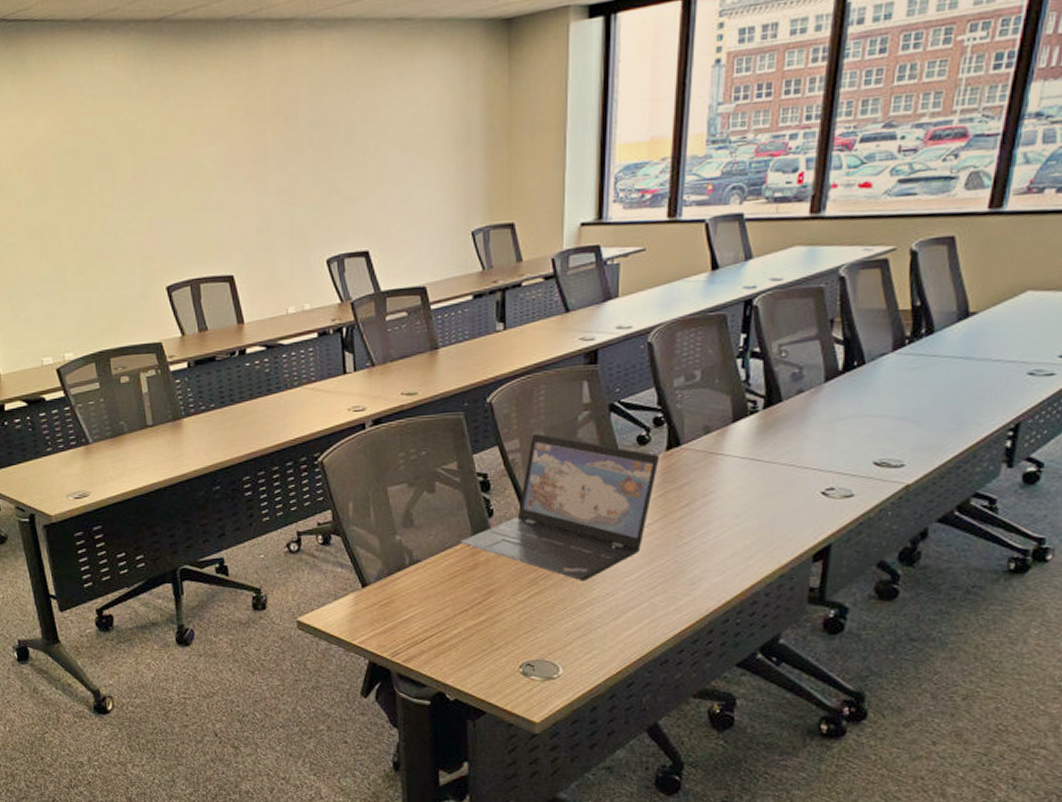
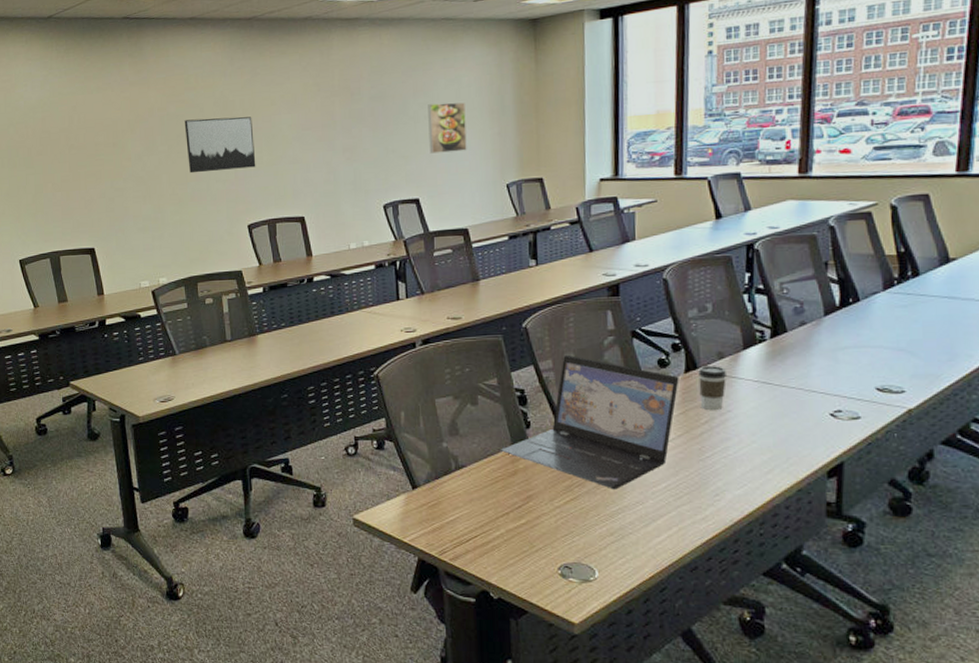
wall art: none [83,150,174,224] -> present [184,116,256,174]
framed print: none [379,128,426,195] -> present [428,102,467,154]
coffee cup: none [681,441,713,493] -> present [698,366,728,411]

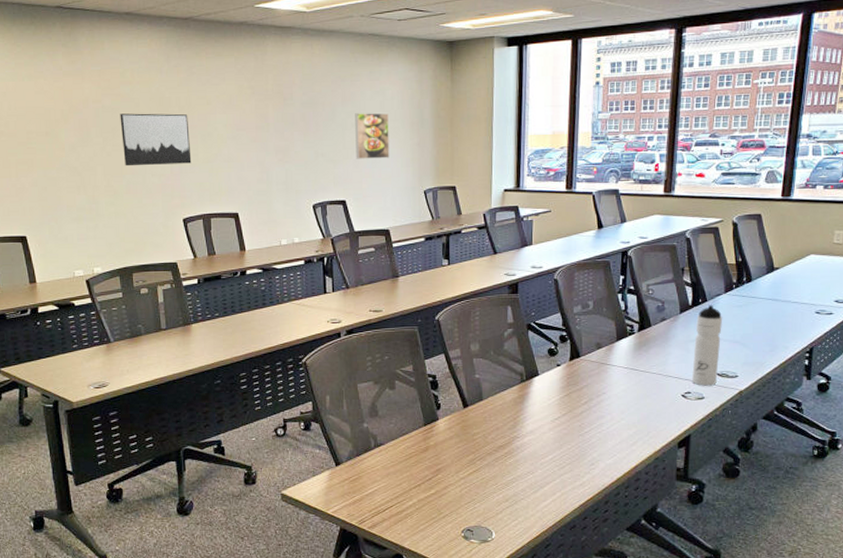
laptop: present [500,354,679,490] -> none [414,344,565,462]
coffee cup: present [698,366,728,411] -> none [581,355,604,393]
water bottle: none [842,305,882,403] -> present [691,305,723,386]

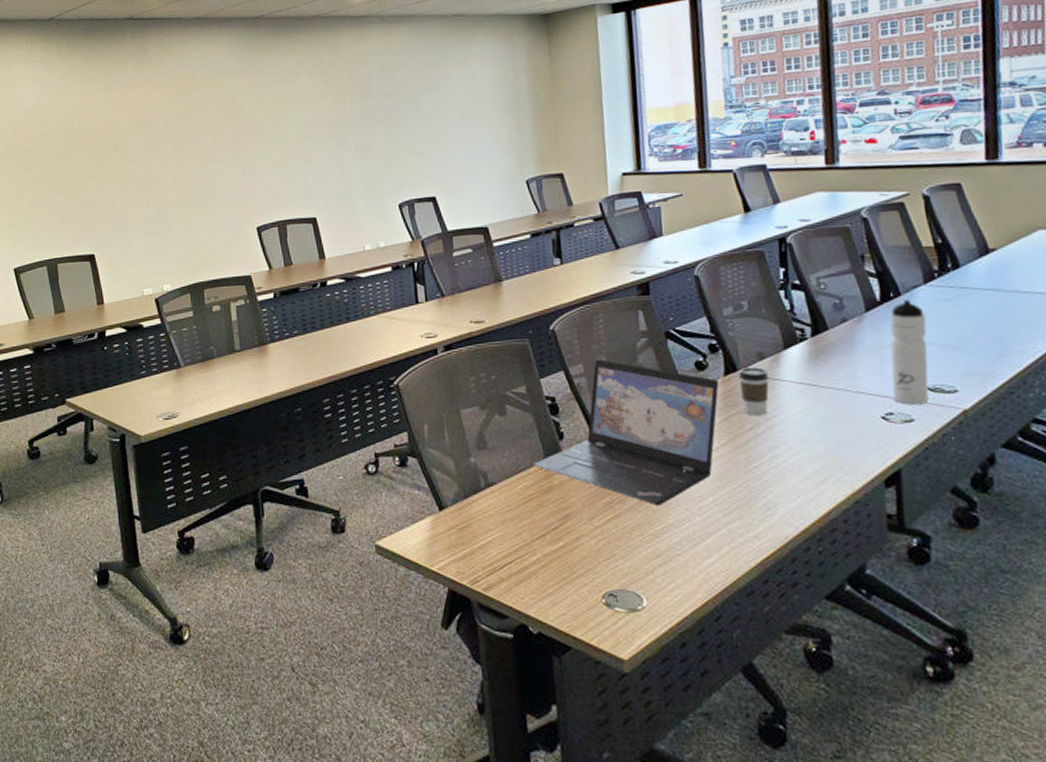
wall art: present [120,113,192,167] -> none [190,115,265,175]
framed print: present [355,113,390,159] -> none [441,98,483,150]
laptop: none [414,344,565,462] -> present [532,358,719,506]
coffee cup: none [581,355,604,393] -> present [738,367,770,417]

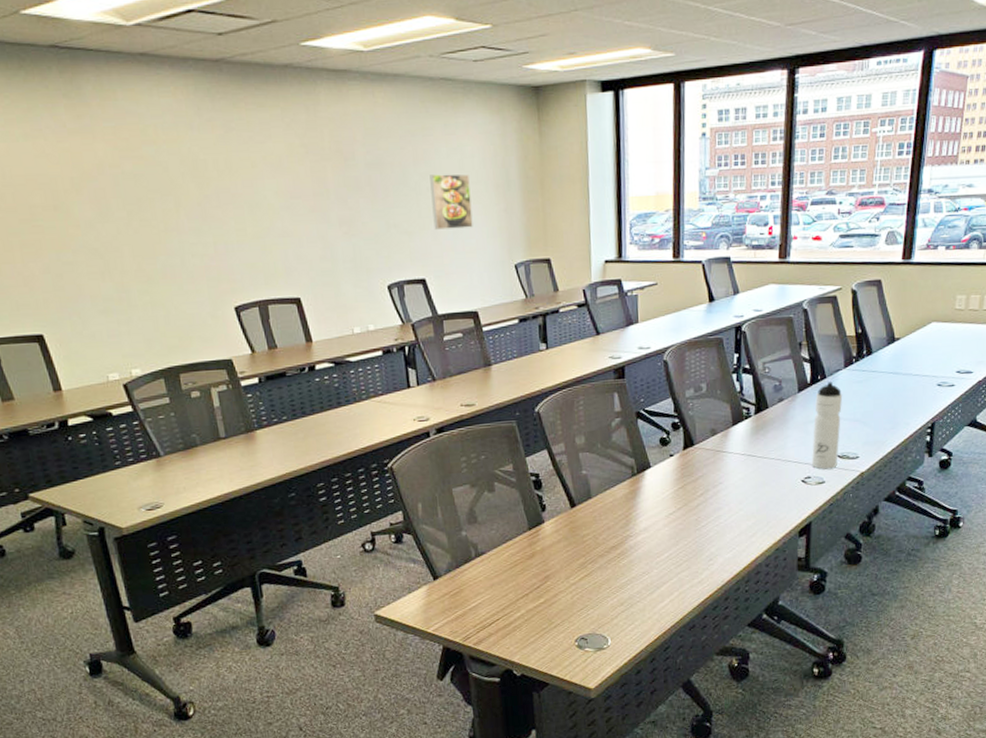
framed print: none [441,98,483,150] -> present [430,174,473,230]
laptop: present [532,358,719,506] -> none [518,437,679,563]
coffee cup: present [738,367,770,417] -> none [695,442,719,484]

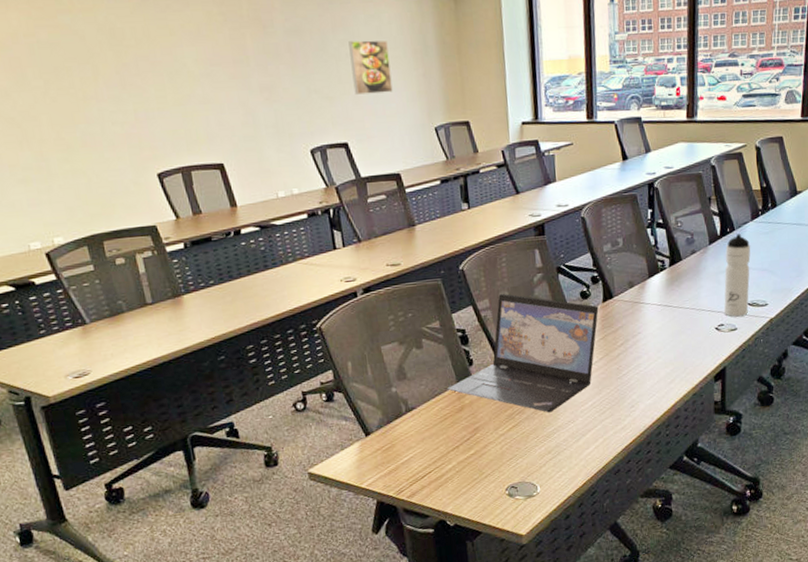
laptop: none [518,437,679,563] -> present [446,293,599,413]

